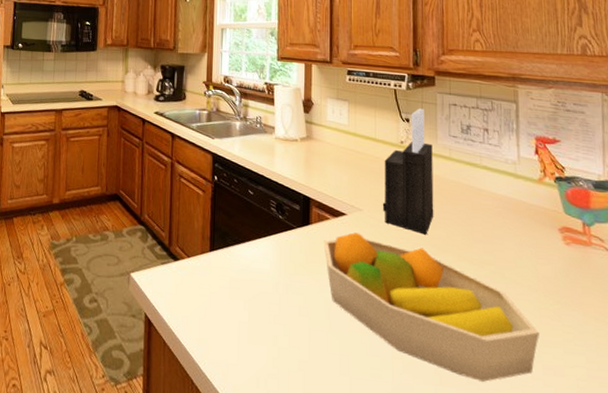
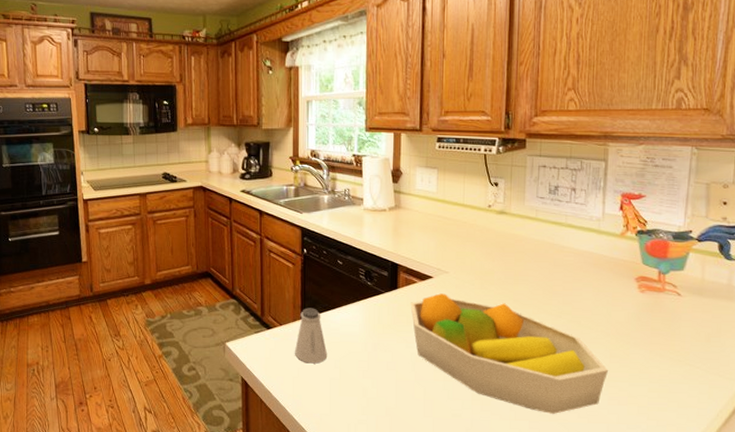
saltshaker: none [201,239,236,304] -> present [294,308,327,364]
knife block: present [382,108,434,235] -> none [468,172,520,291]

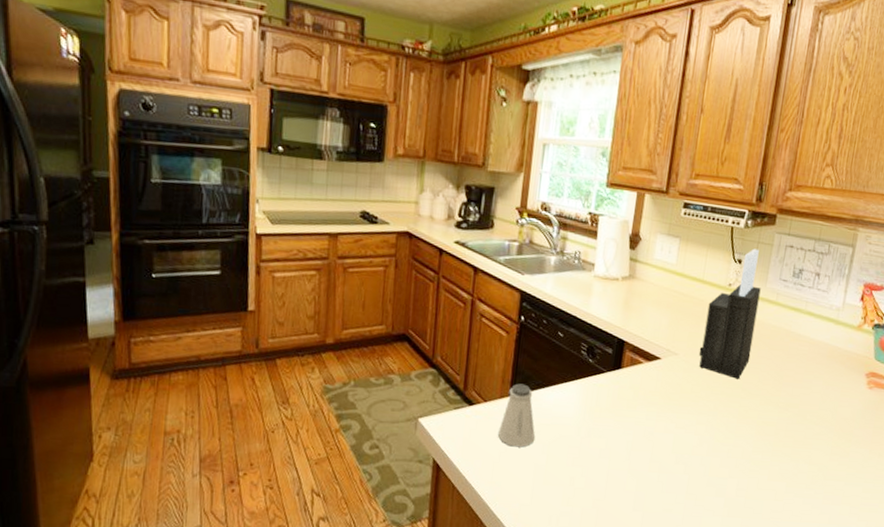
fruit bowl: present [410,293,609,414] -> none [632,377,828,512]
knife block: none [468,172,520,291] -> present [698,248,761,379]

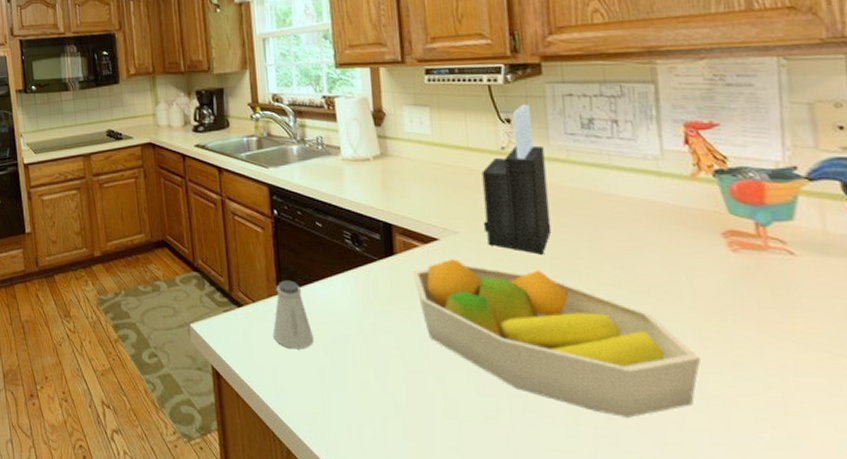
fruit bowl: none [632,377,828,512] -> present [413,259,702,418]

